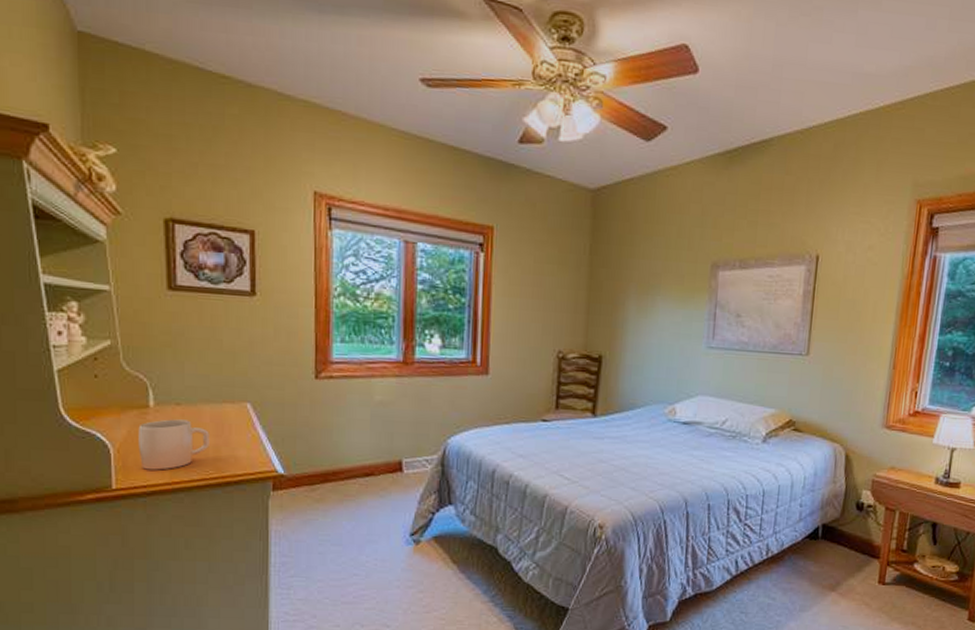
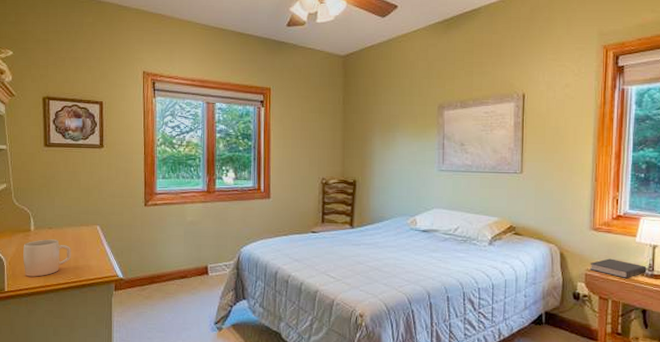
book: none [877,462,942,486] -> present [590,258,647,278]

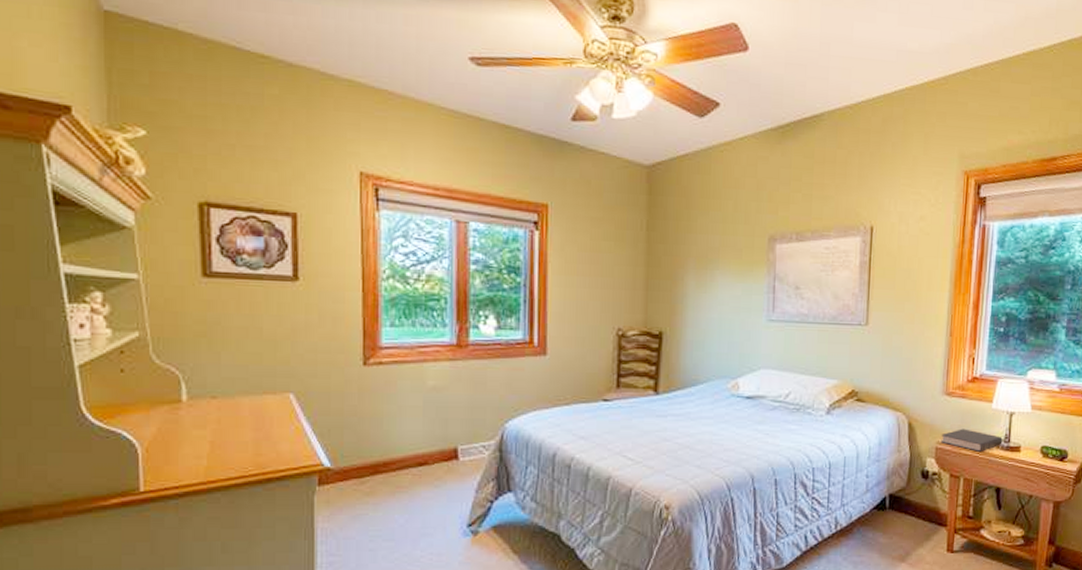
mug: present [23,239,71,277] -> none [170,413,249,469]

